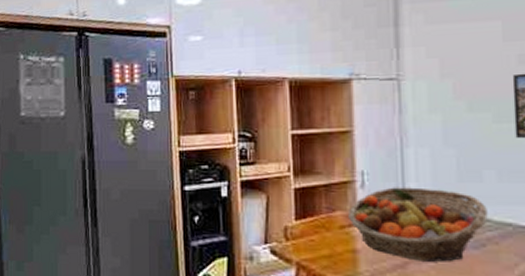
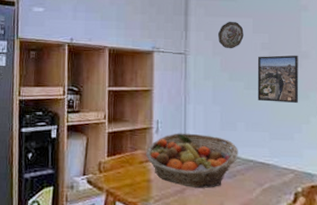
decorative plate: none [447,27,488,68] -> present [218,21,244,49]

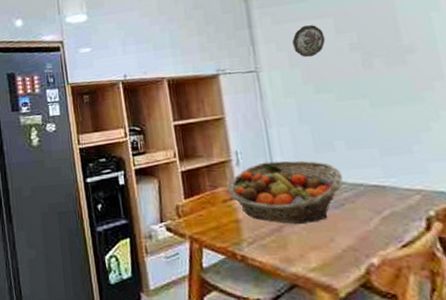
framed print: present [257,55,299,104] -> none [347,50,411,112]

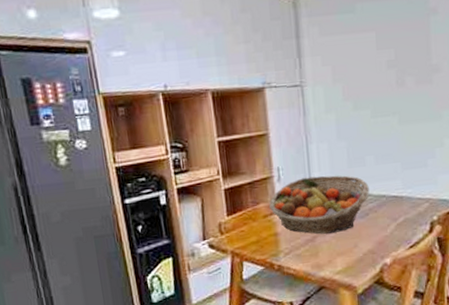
decorative plate: present [292,25,326,58] -> none [337,38,367,73]

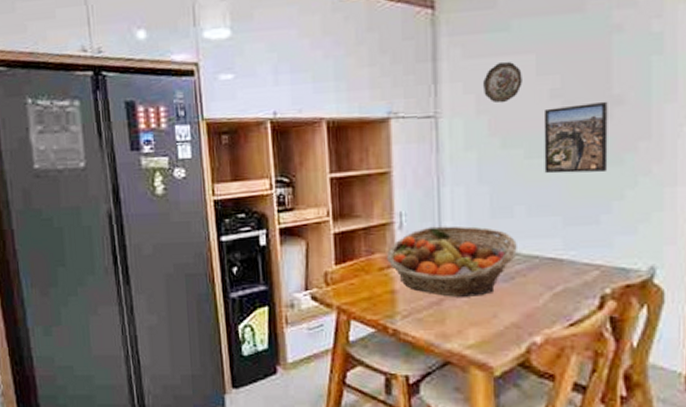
decorative plate: none [337,38,367,73] -> present [483,61,522,103]
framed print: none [383,69,431,129] -> present [543,101,608,174]

